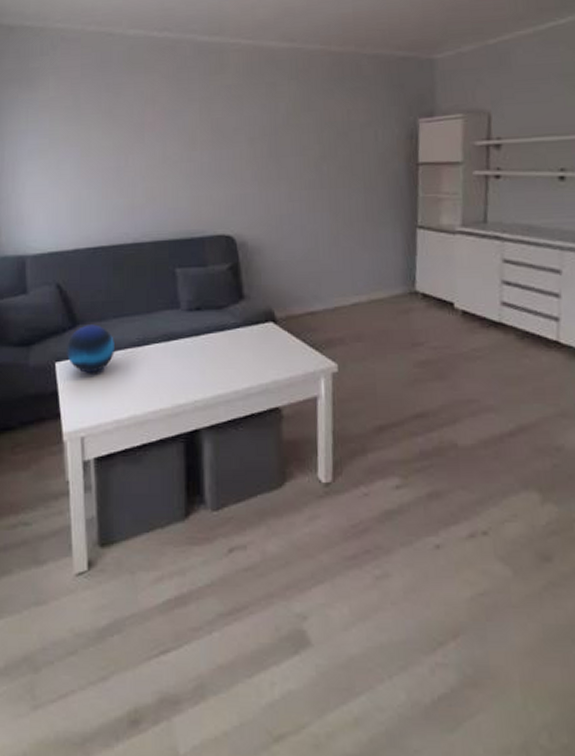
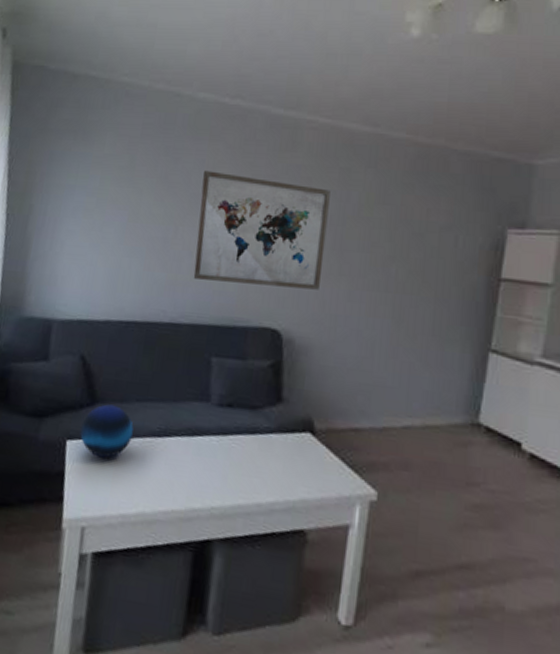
wall art: none [144,100,263,200] -> present [193,170,331,290]

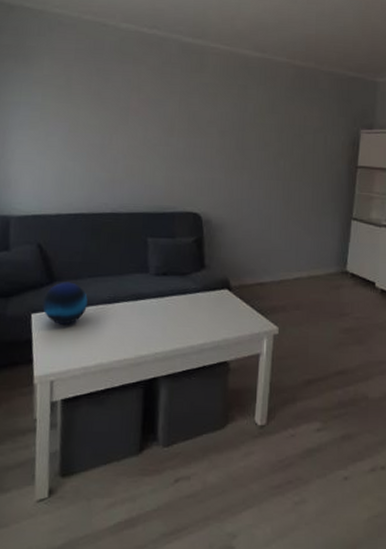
wall art: present [193,170,331,290] -> none [128,88,232,181]

